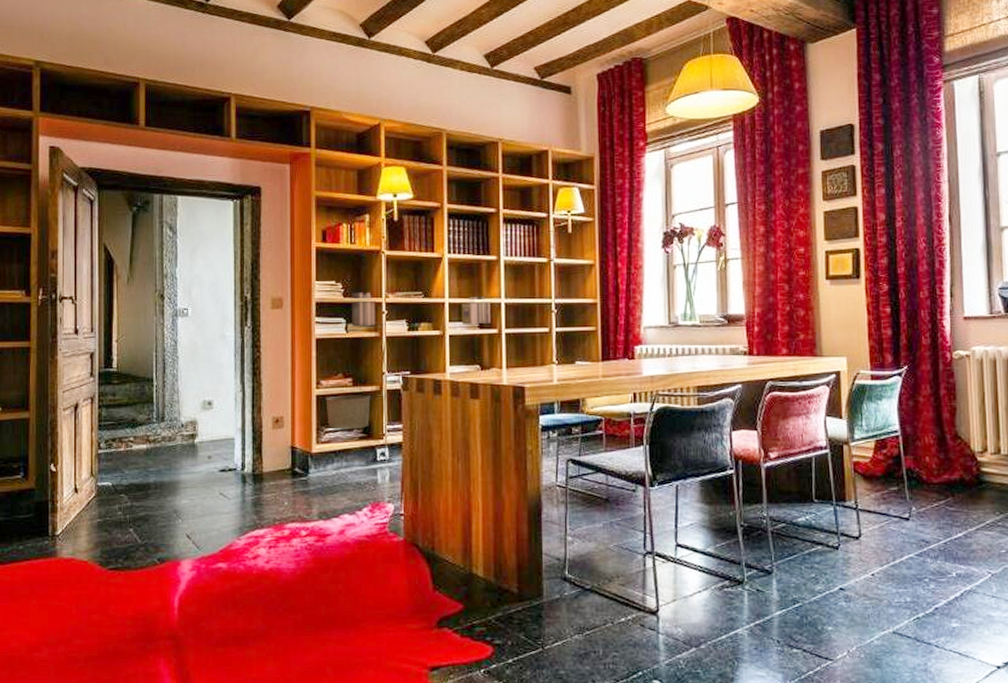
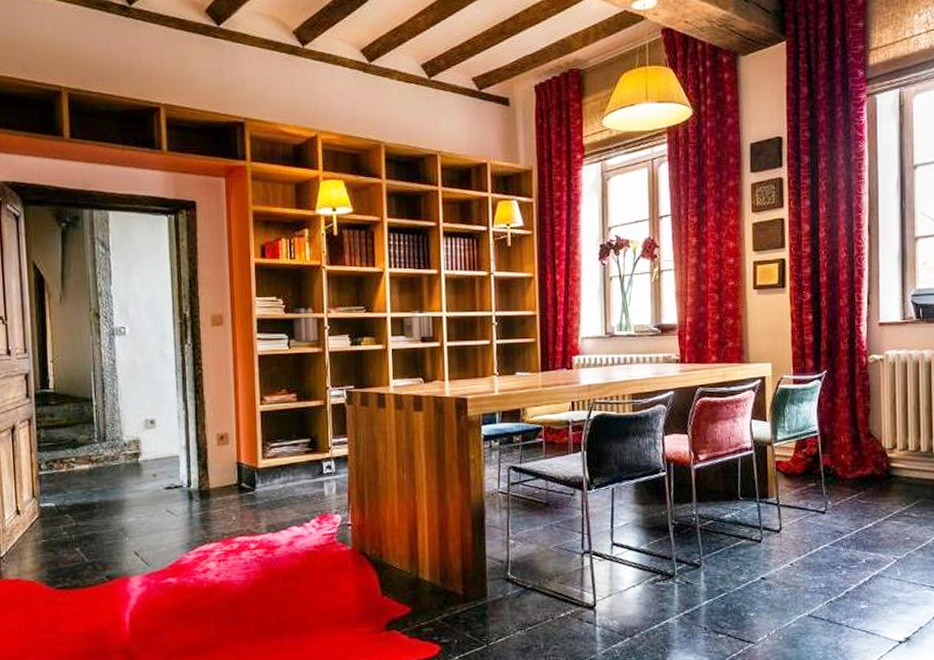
basket: present [326,395,371,430] -> none [270,410,315,445]

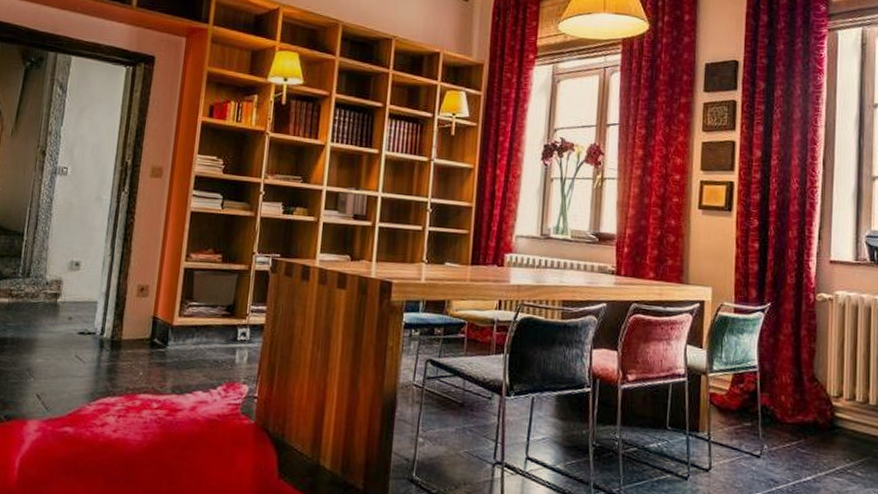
basket: none [270,410,315,445] -> present [192,270,238,306]
books: present [293,307,318,342] -> none [228,170,254,205]

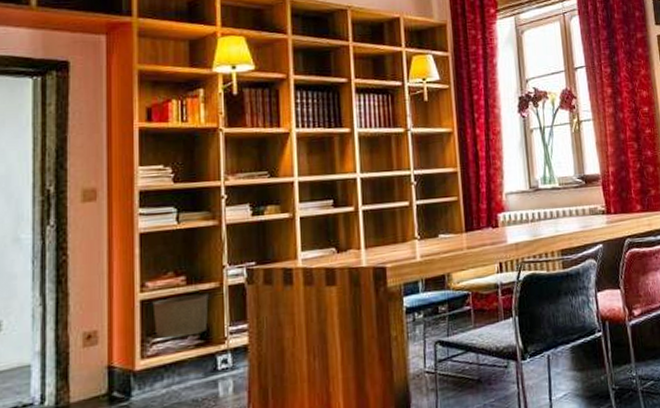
books: present [336,187,369,217] -> none [312,173,347,205]

